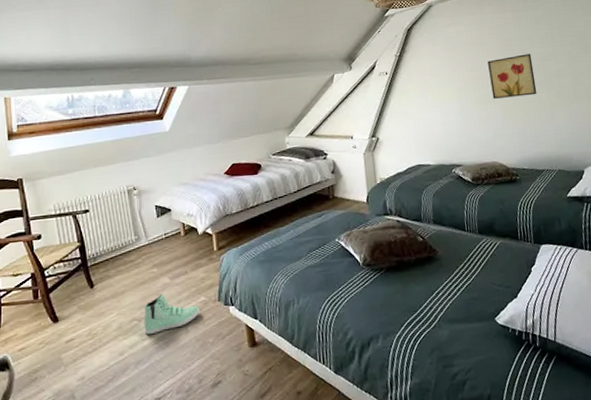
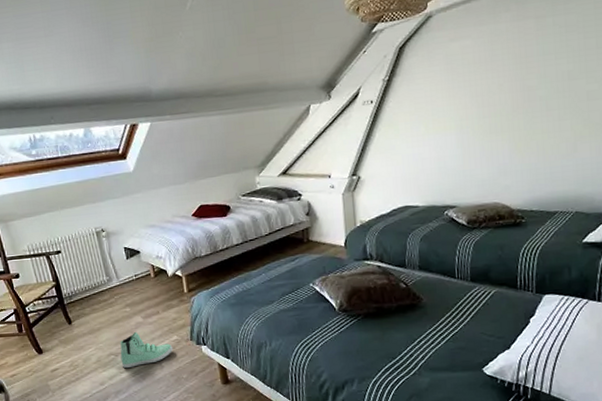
wall art: present [487,53,537,99] -> none [498,71,558,129]

